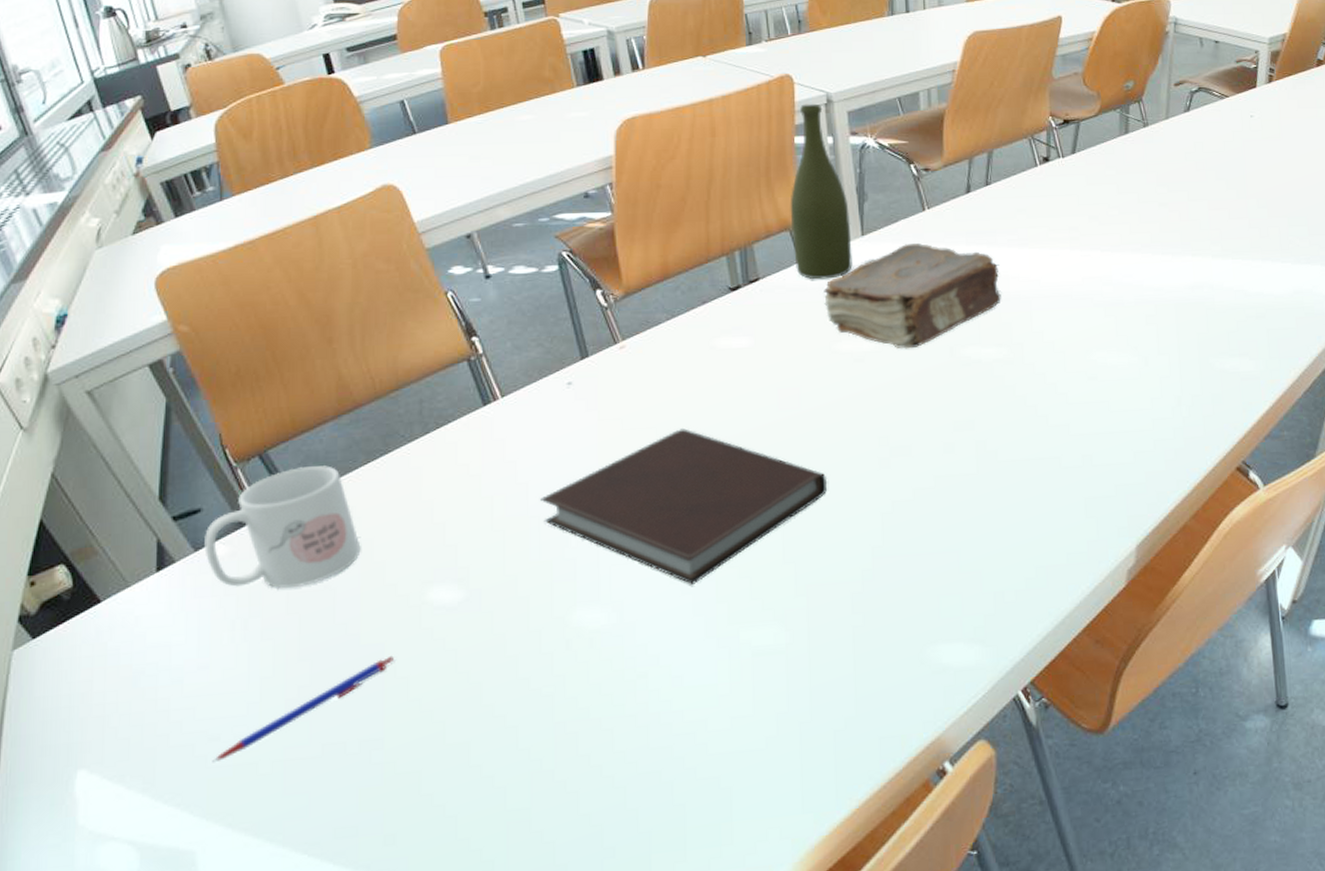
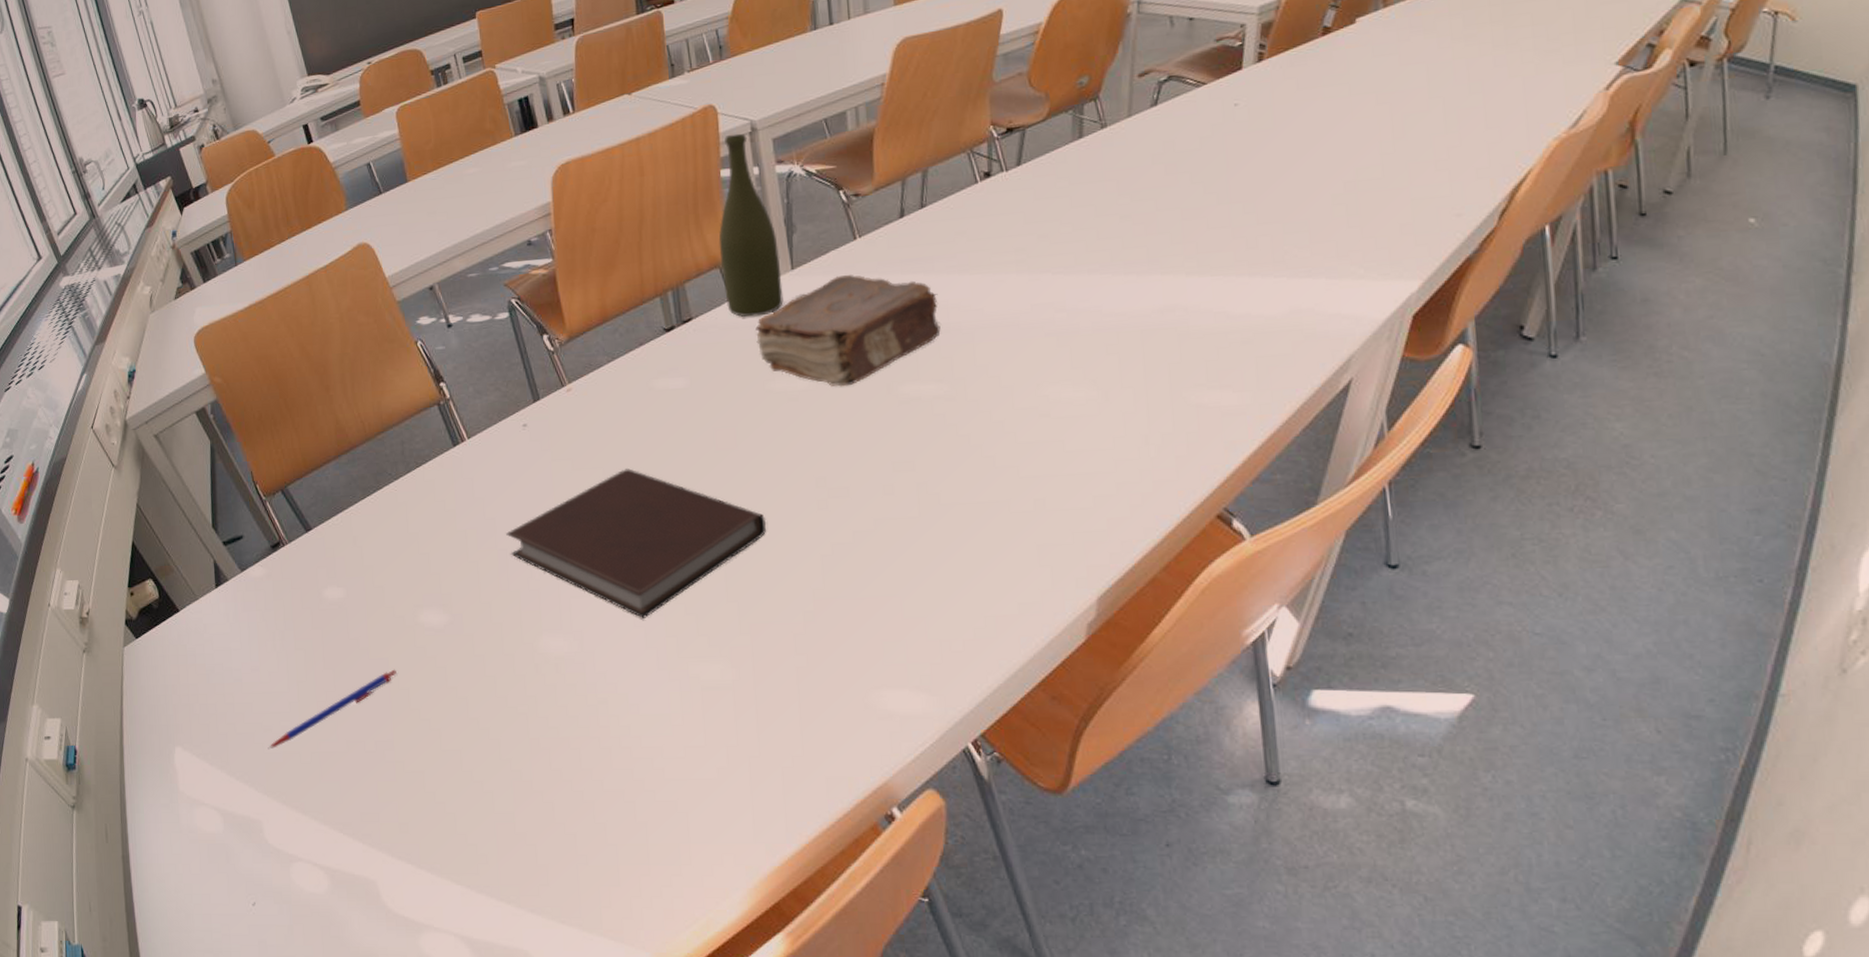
mug: present [204,465,361,588] -> none [247,500,364,606]

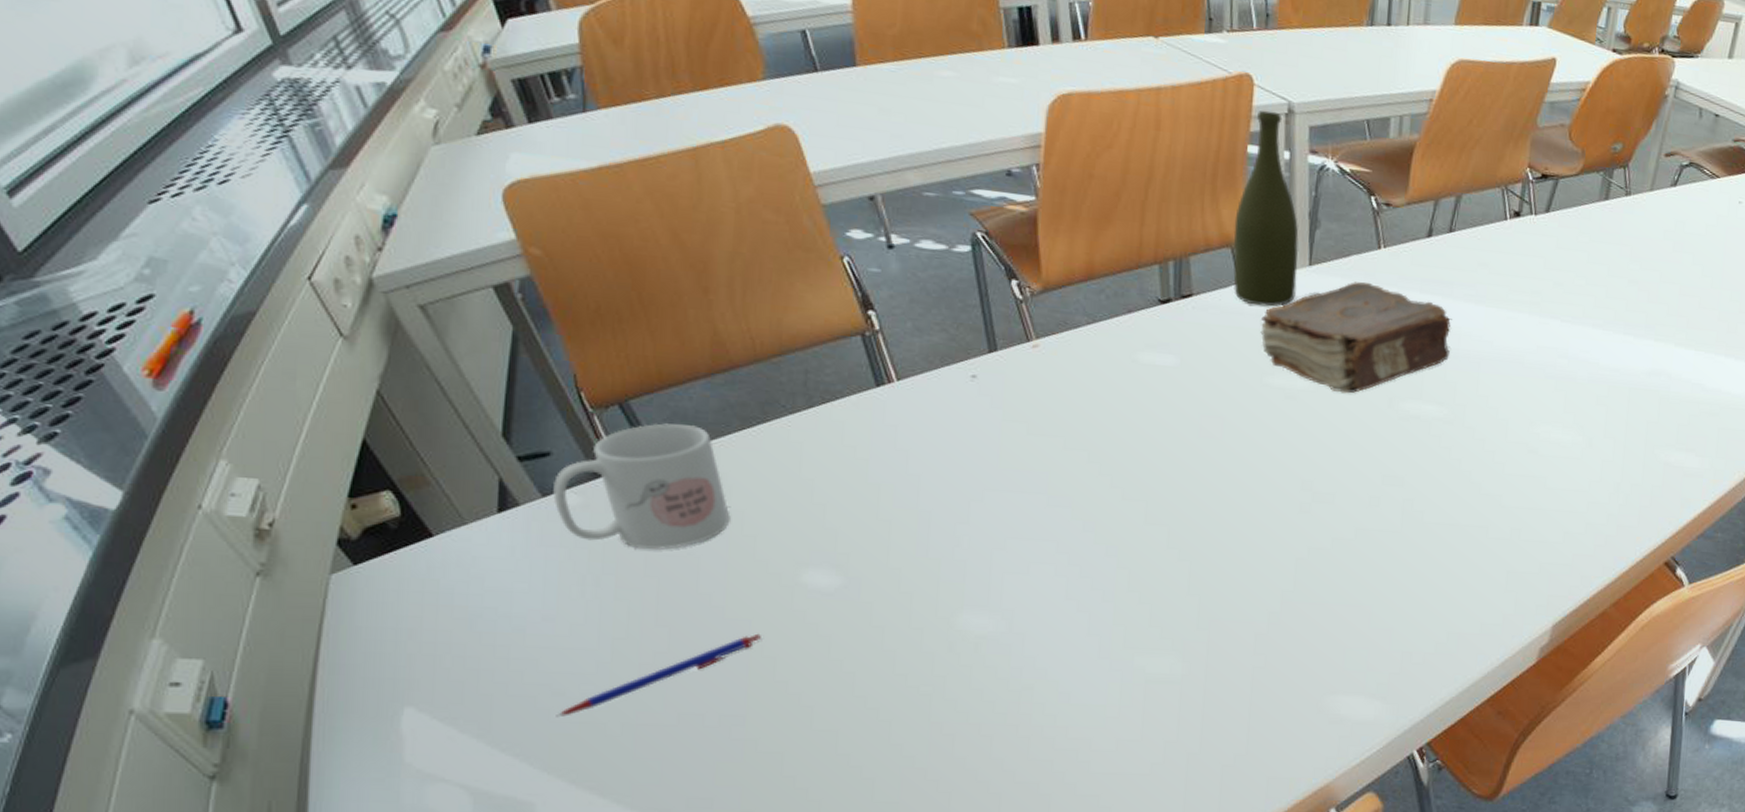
mug: none [247,500,364,606] -> present [553,423,731,550]
notebook: present [506,468,766,620] -> none [932,442,1243,605]

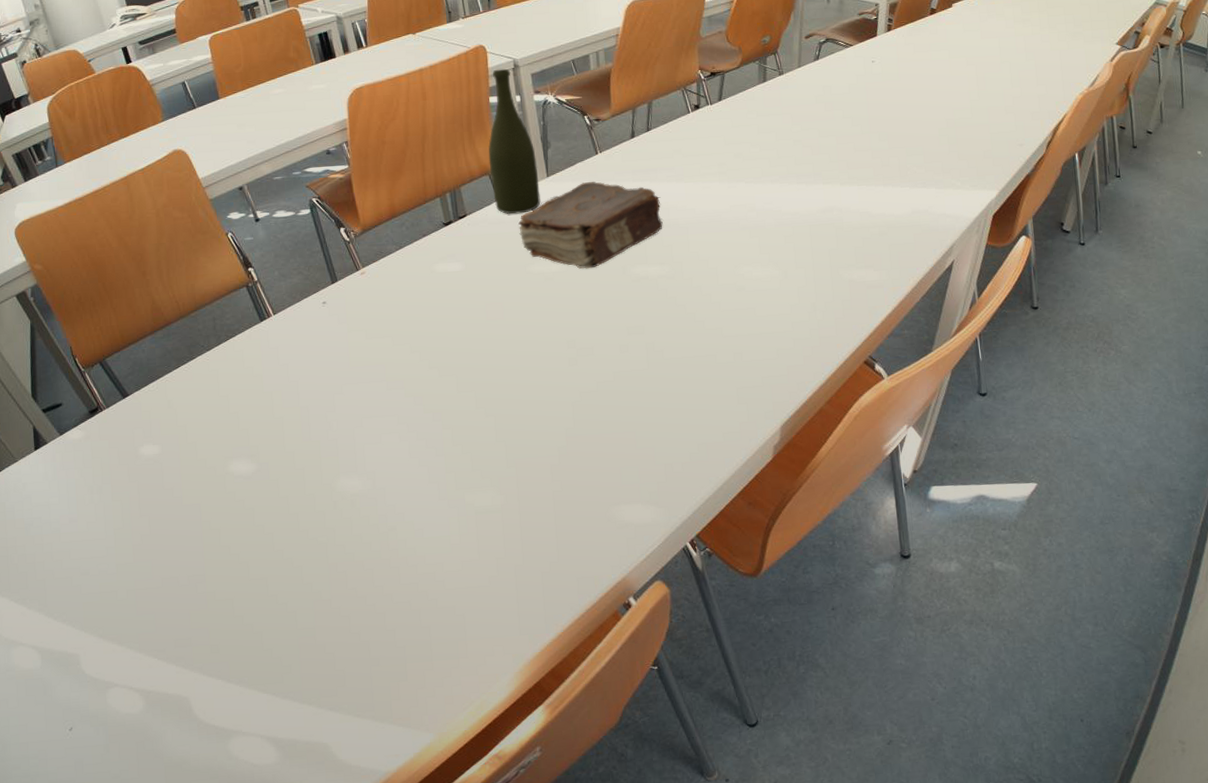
mug: present [553,423,731,550] -> none [66,370,178,462]
pen: present [556,633,761,718] -> none [85,513,208,591]

